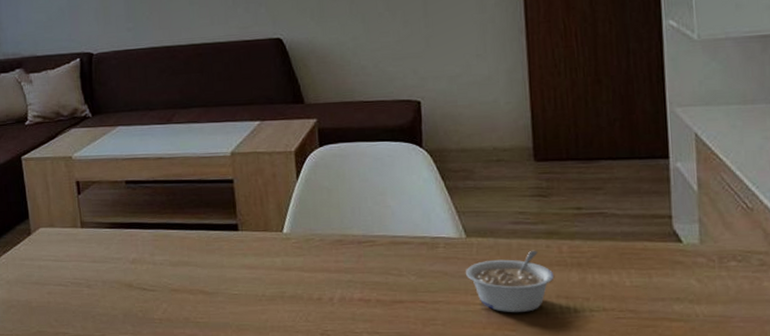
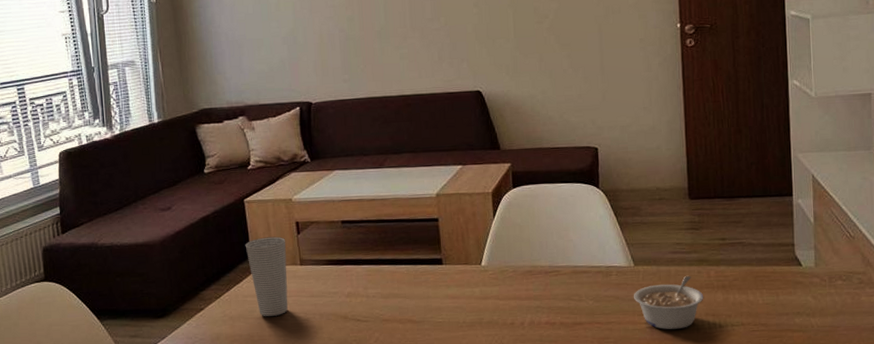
cup: none [22,196,68,282] -> present [245,236,288,317]

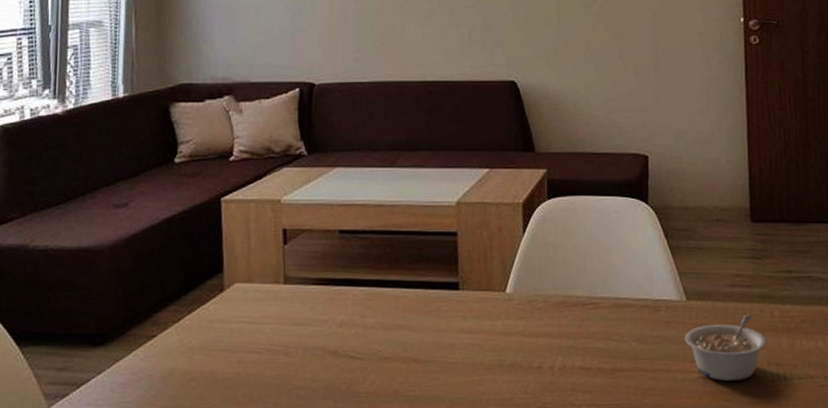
cup: present [245,236,288,317] -> none [217,246,269,349]

